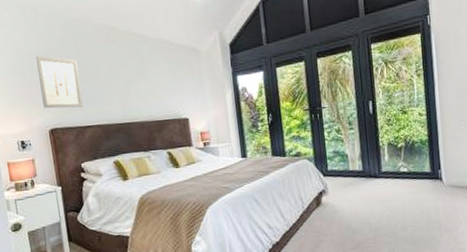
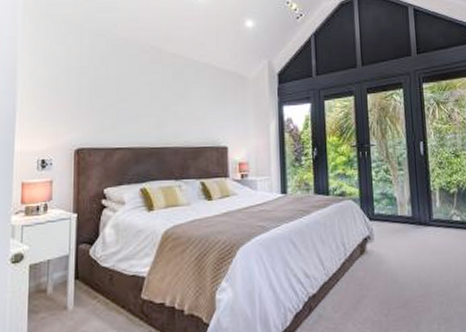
wall art: present [36,56,83,109] -> none [73,71,117,128]

